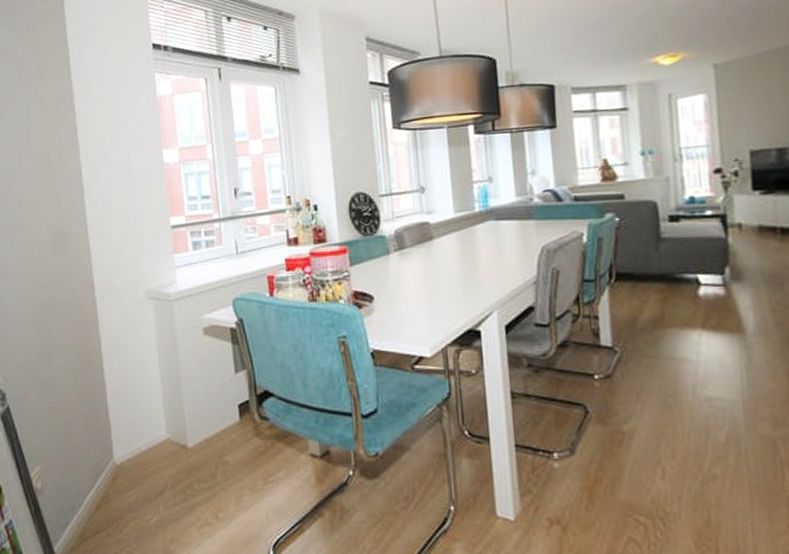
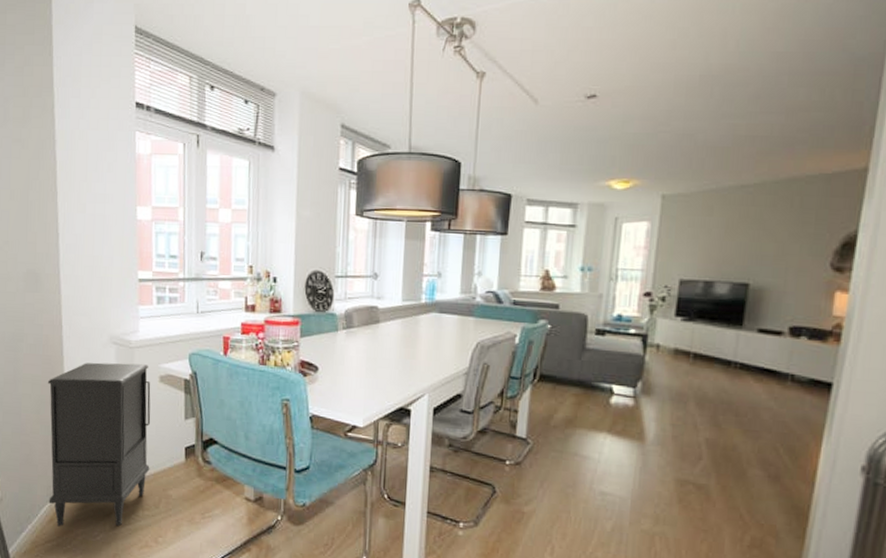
nightstand: none [83,317,202,514] -> present [47,362,151,527]

